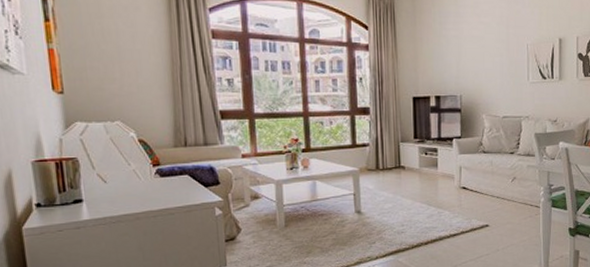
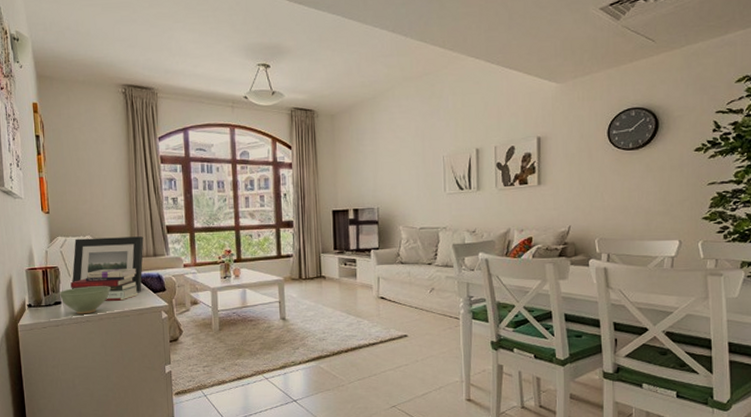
bowl: none [79,180,150,214] -> present [59,286,111,315]
books: none [95,159,186,198] -> present [70,268,139,301]
picture frame: none [97,122,192,186] -> present [72,236,144,292]

